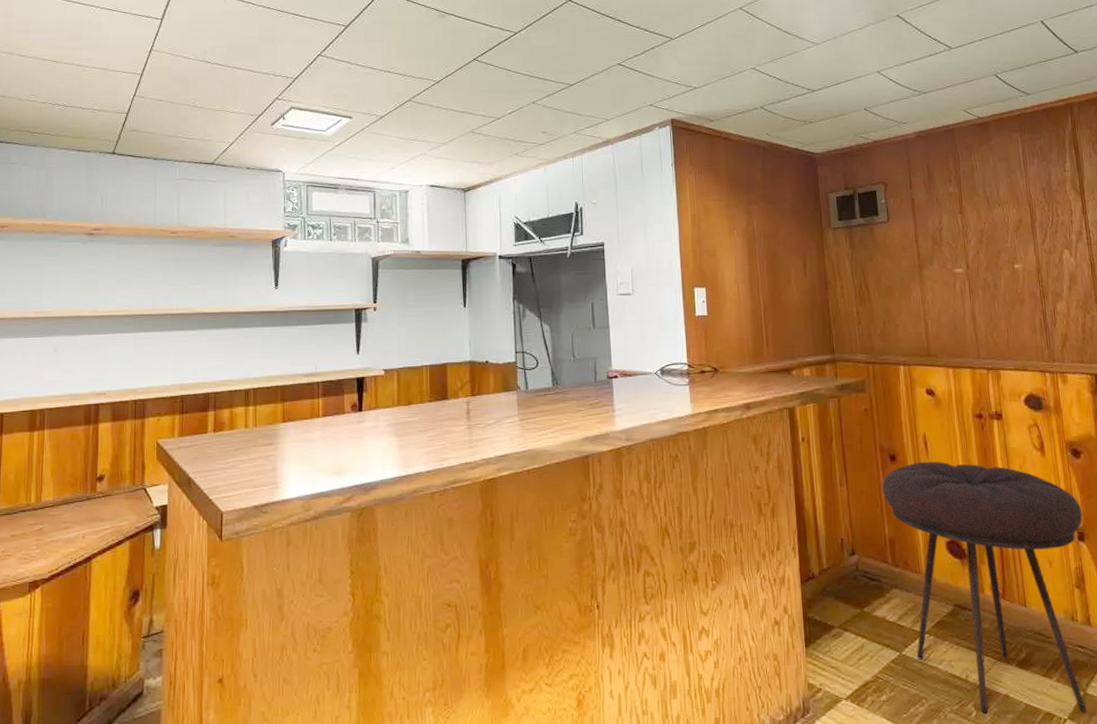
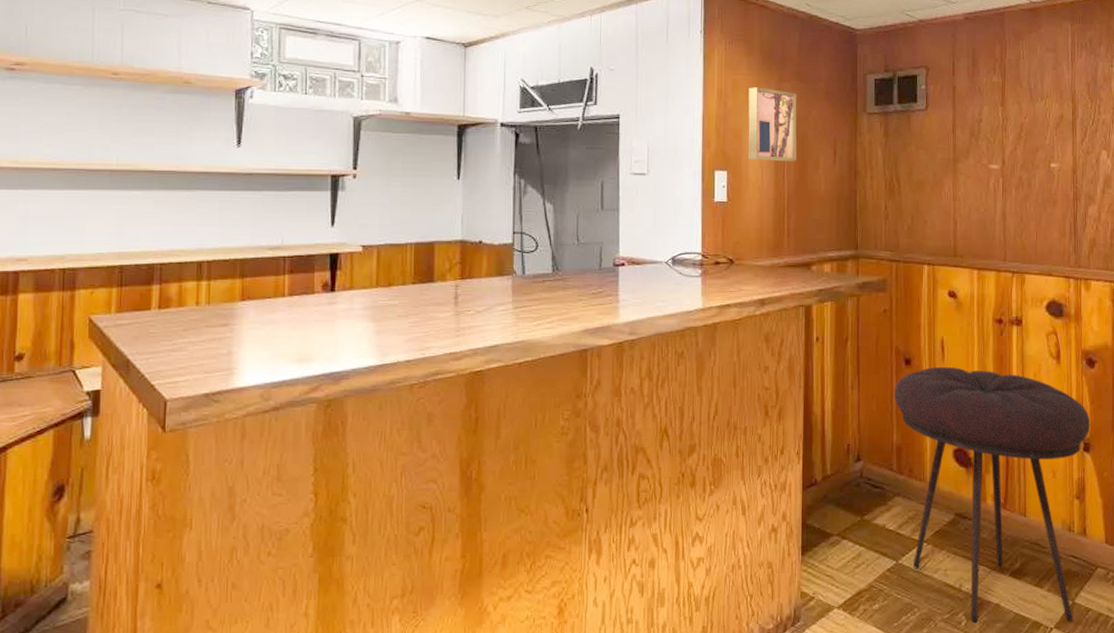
wall art: none [720,211,769,277] -> present [748,87,797,162]

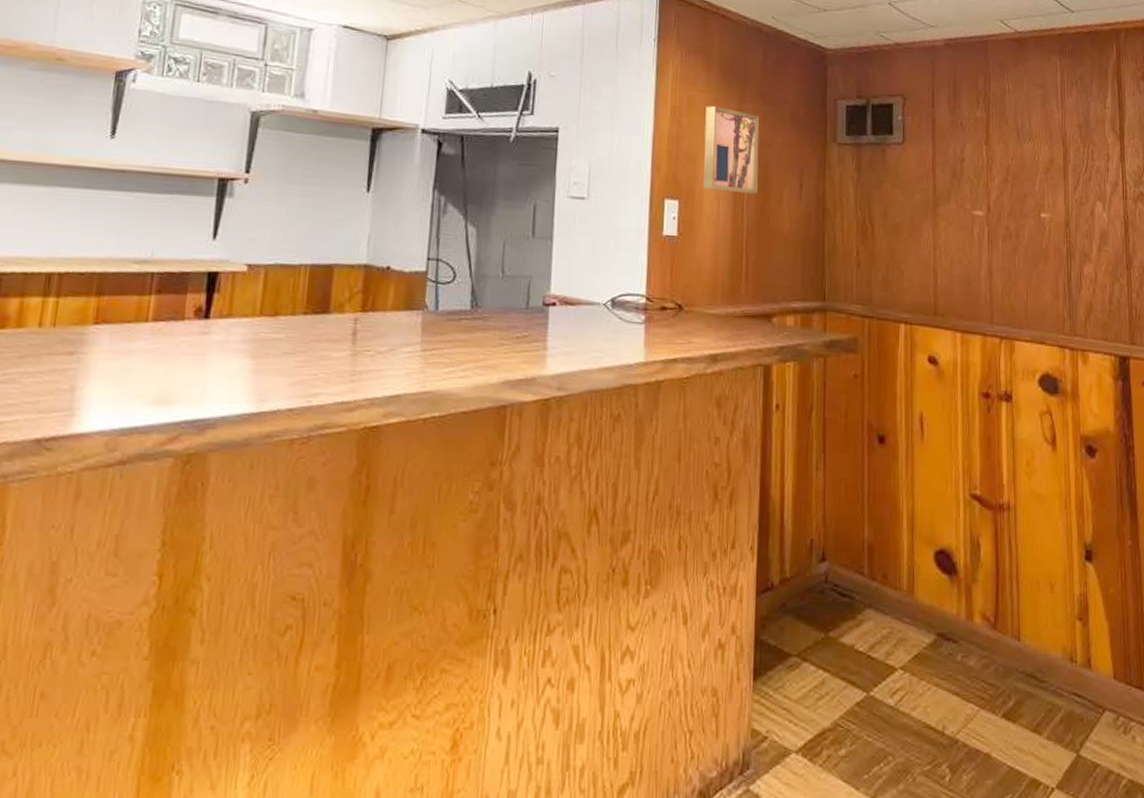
stool: present [894,366,1091,622] -> none [865,447,1093,779]

